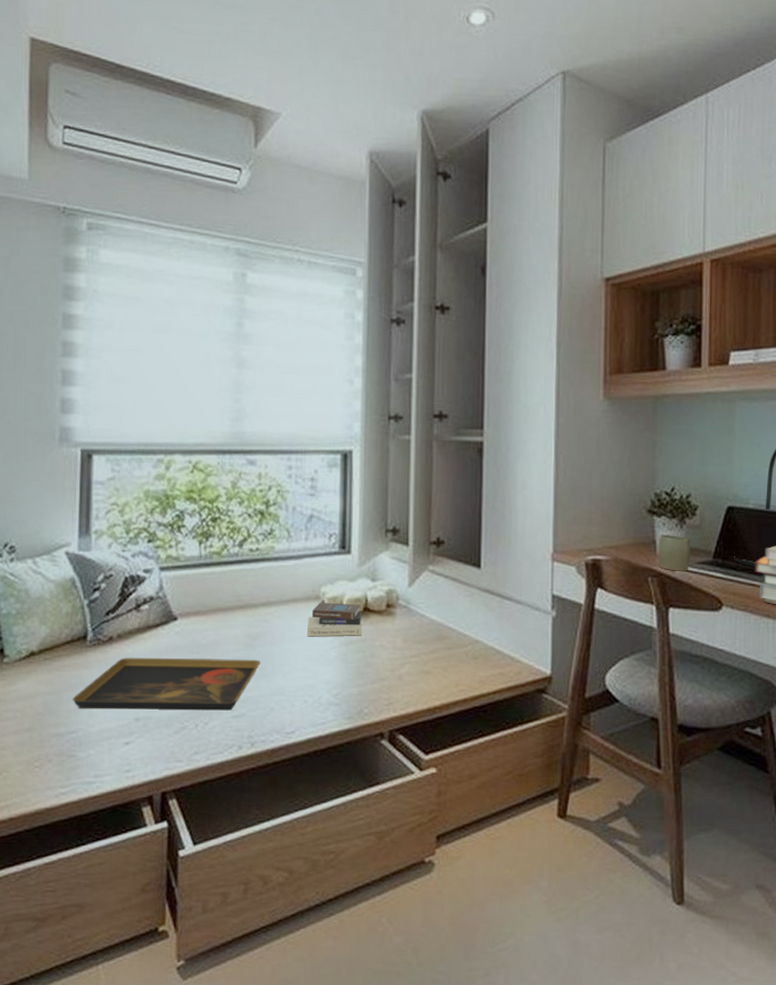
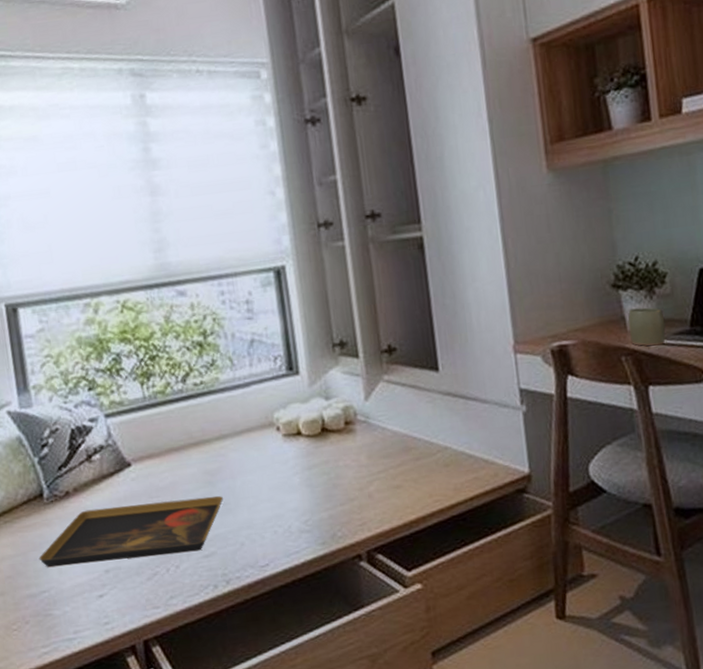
books: present [307,602,362,637] -> none [264,425,324,466]

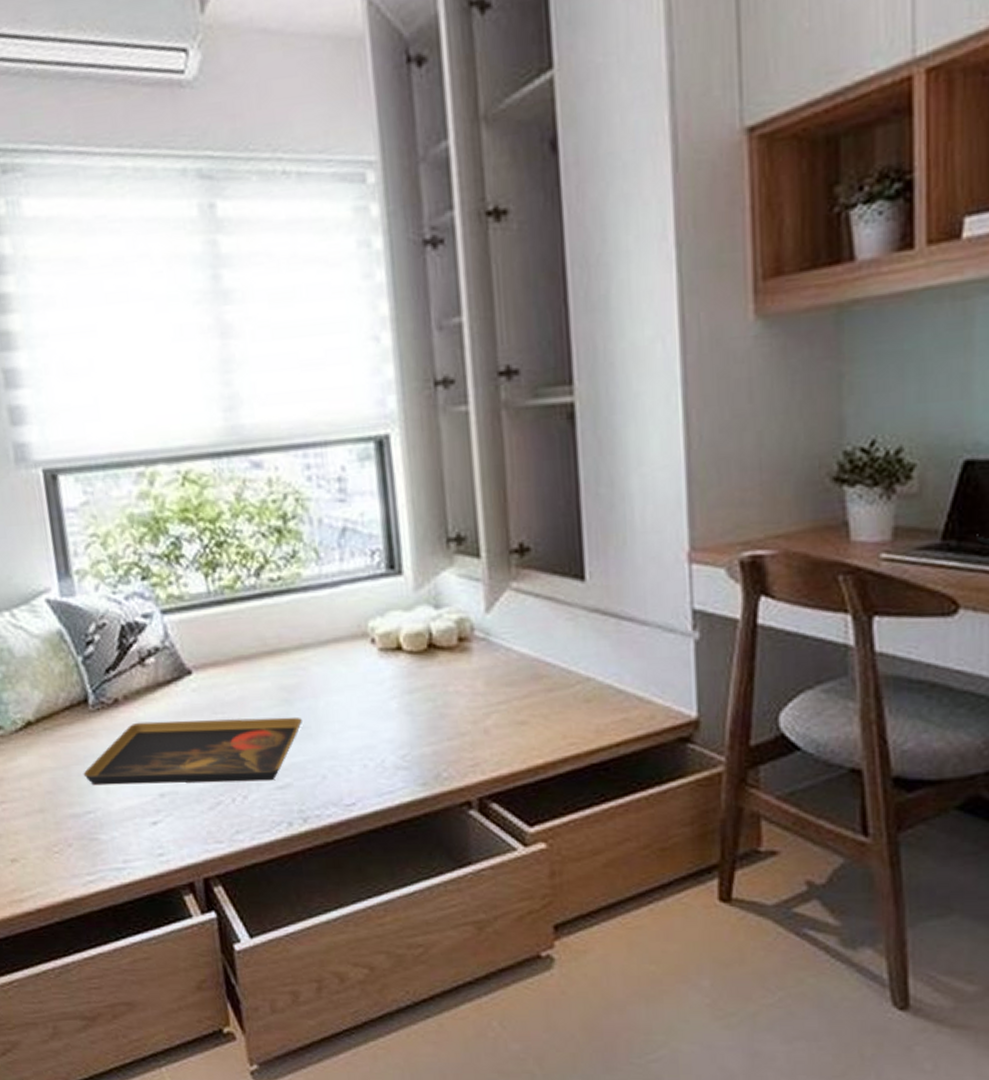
mug: present [628,307,666,346] -> none [852,510,906,563]

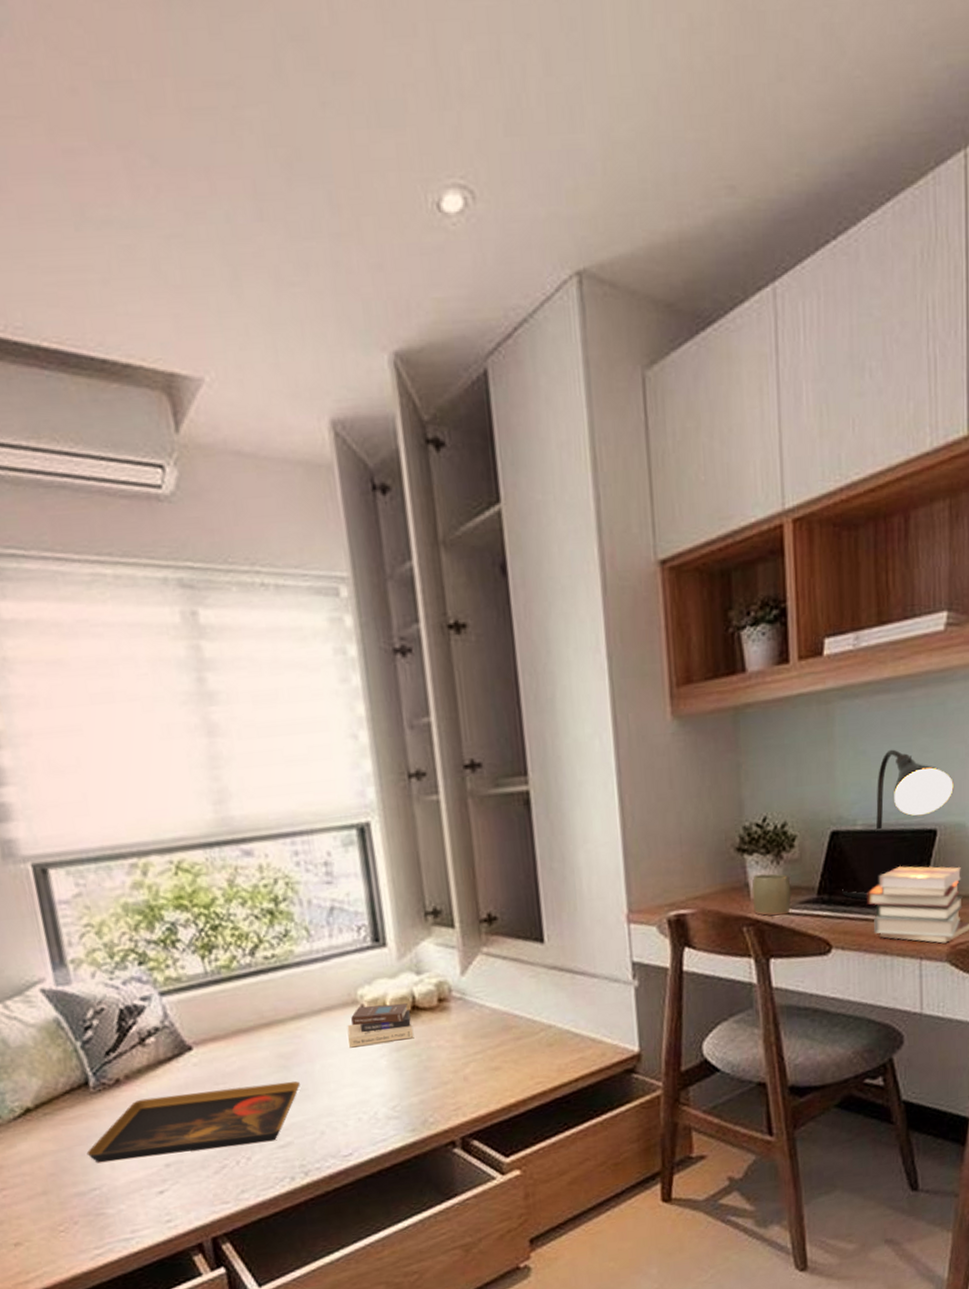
books: none [355,639,429,686] -> present [347,1003,414,1048]
mug: none [852,510,906,563] -> present [751,873,792,916]

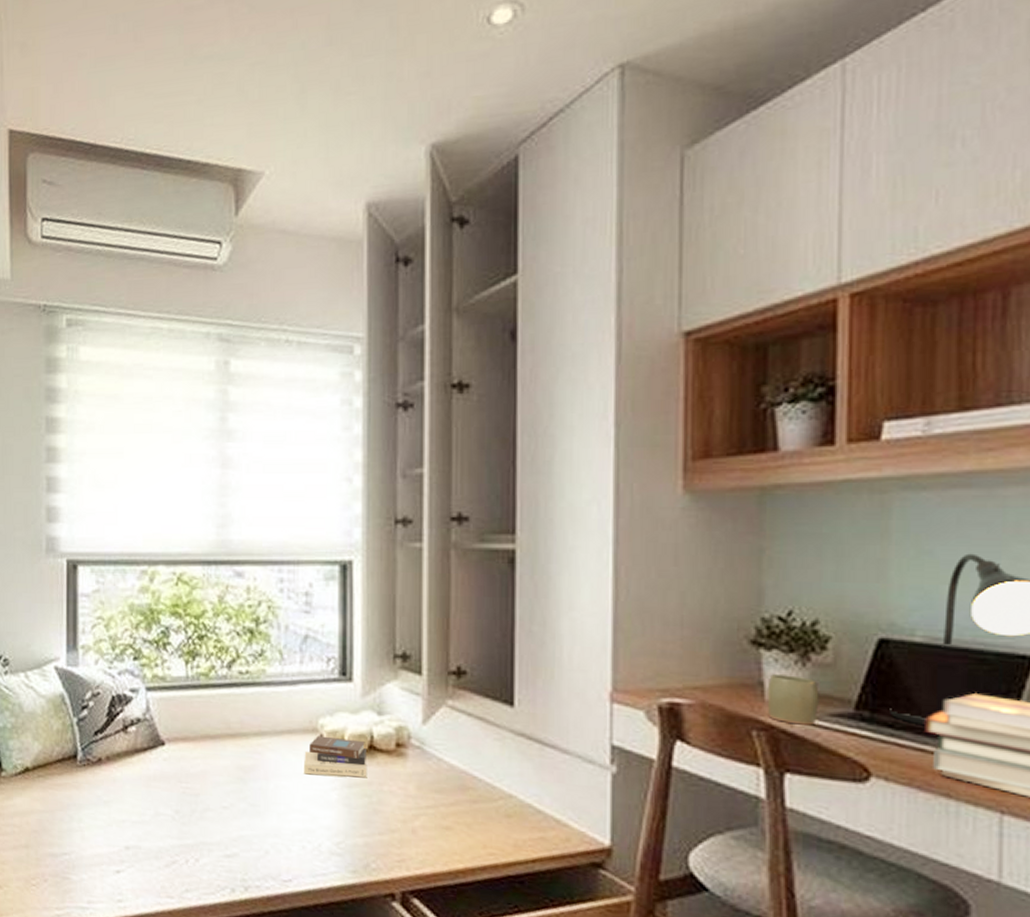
decorative tray: present [86,1081,300,1162] -> none [65,781,253,849]

